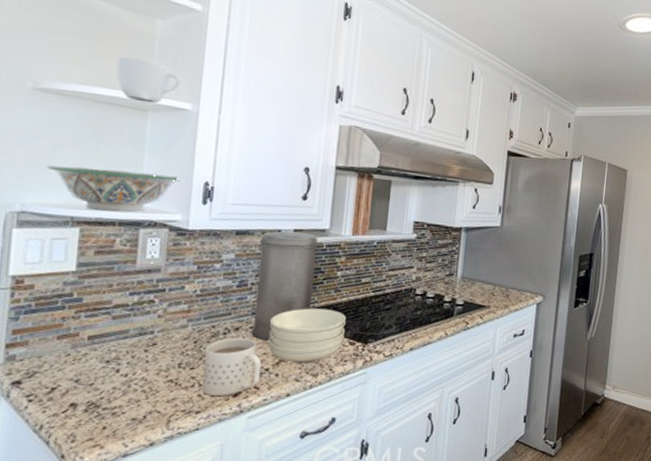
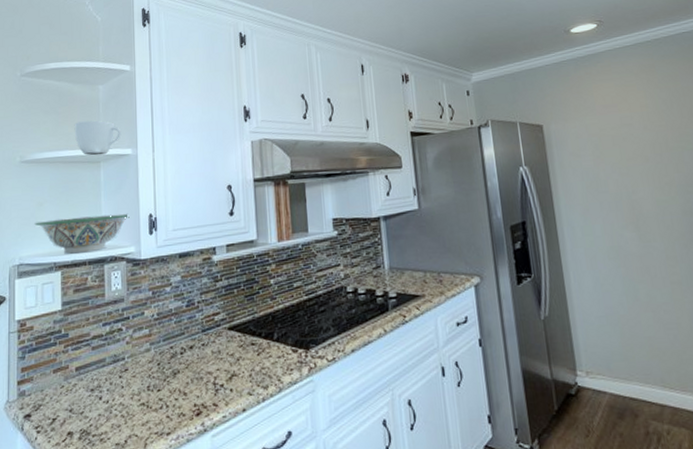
mug: present [202,338,262,397] -> none [167,356,218,417]
canister: present [251,231,319,341] -> none [200,246,252,357]
bowl: present [268,308,346,364] -> none [217,318,287,377]

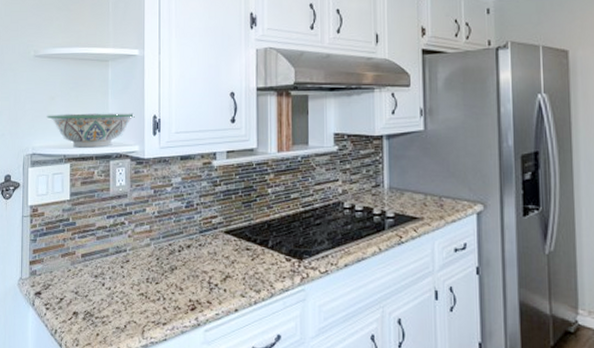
cup: present [74,120,122,156] -> none [85,19,130,54]

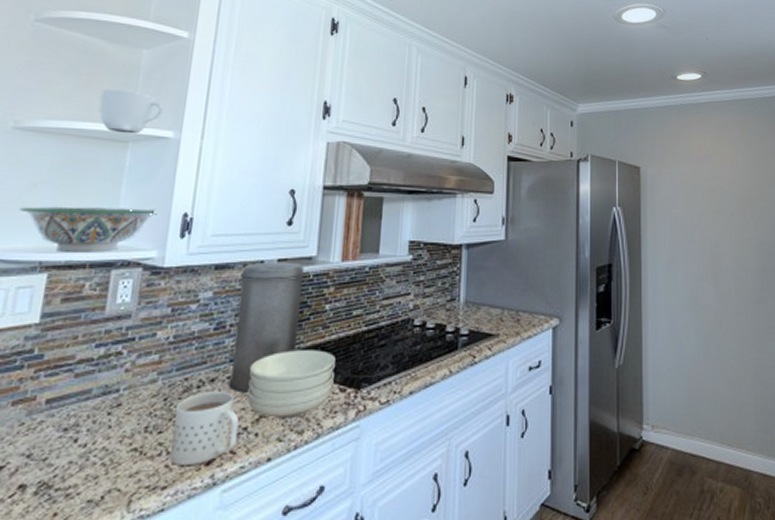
cup: none [85,19,130,54] -> present [98,89,164,134]
mug: none [165,255,212,310] -> present [170,391,240,467]
canister: none [200,153,249,258] -> present [228,261,305,393]
bowl: none [214,225,280,280] -> present [247,350,336,419]

